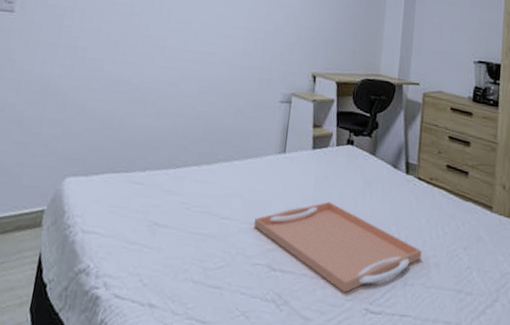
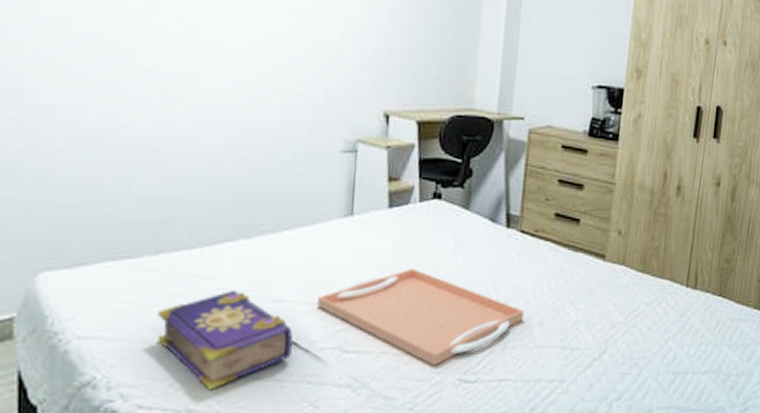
book: none [136,205,234,290] -> present [156,290,293,391]

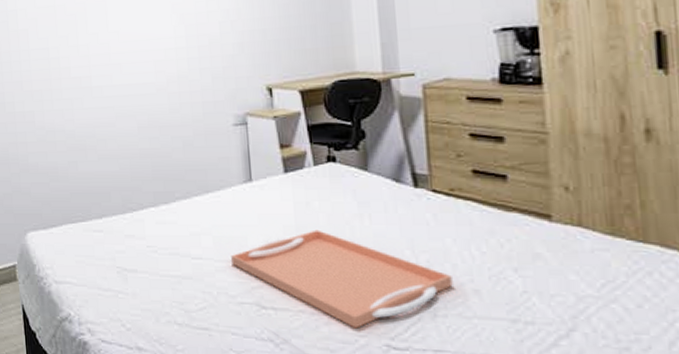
book: present [156,290,293,391] -> none [106,247,215,333]

